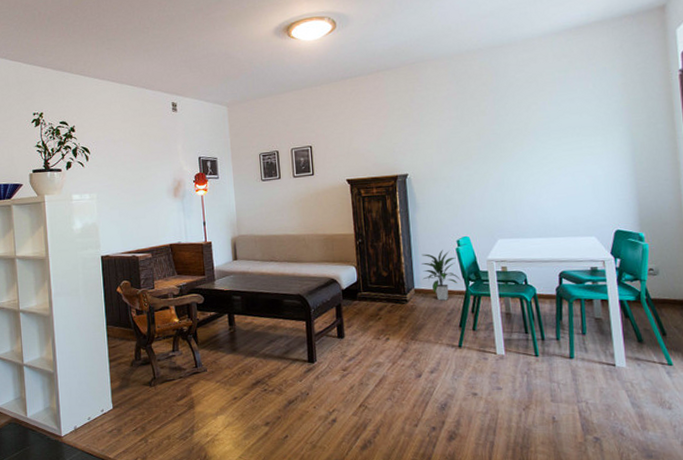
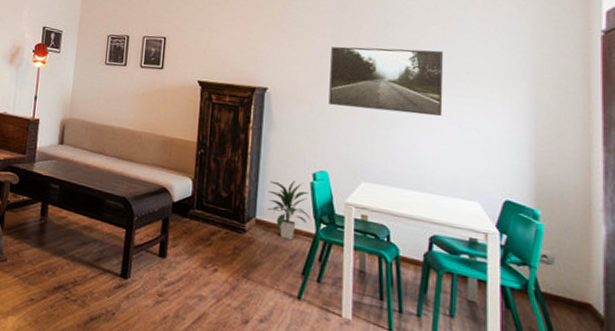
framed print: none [457,113,558,178] -> present [329,46,444,117]

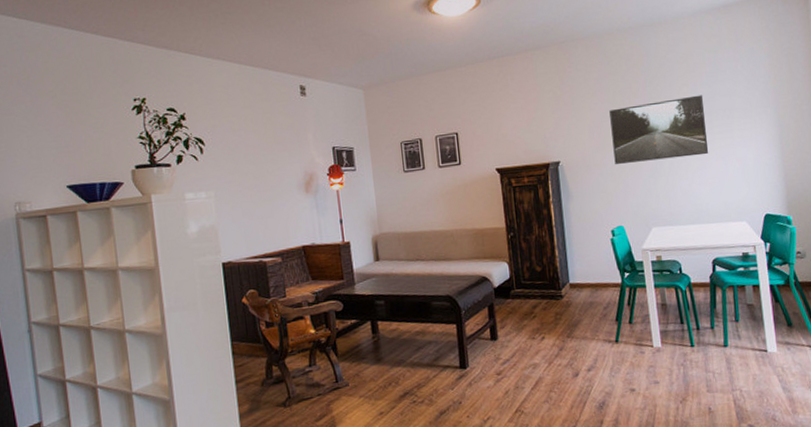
indoor plant: present [266,180,311,240] -> none [575,240,616,295]

